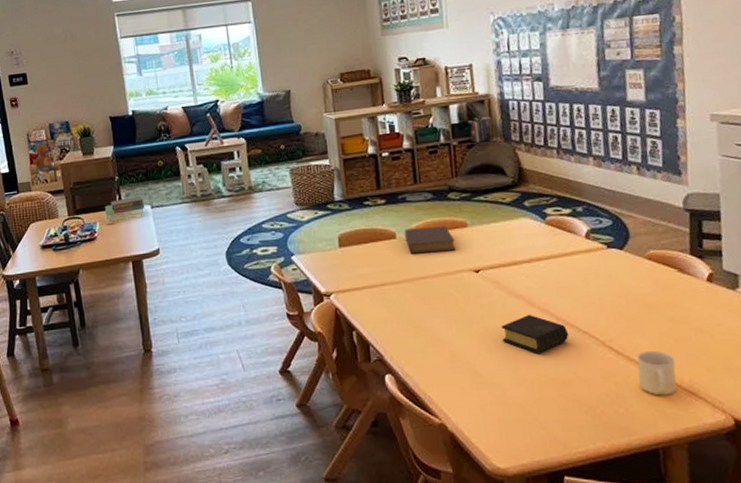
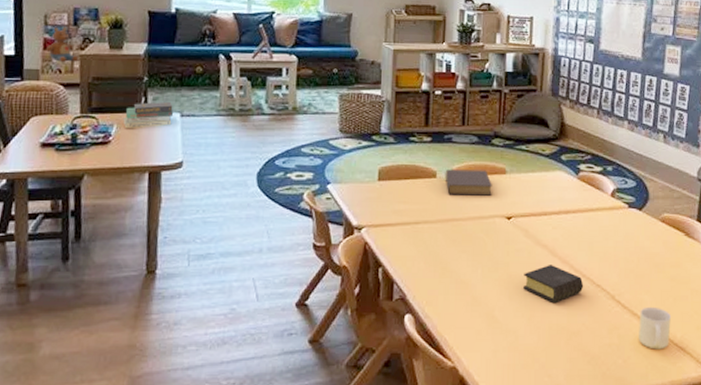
books: present [467,116,494,143] -> none [520,69,543,94]

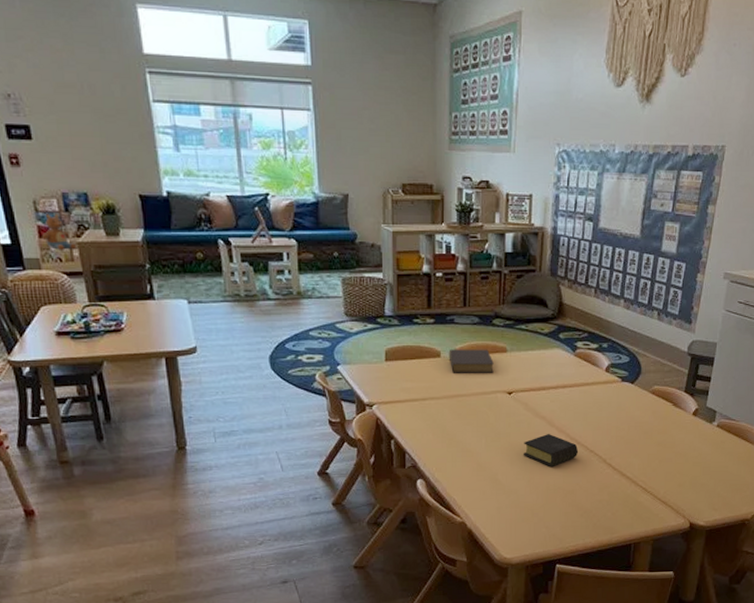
books: present [123,101,173,129] -> none [132,288,180,317]
cup: present [639,306,671,350] -> none [626,468,656,504]

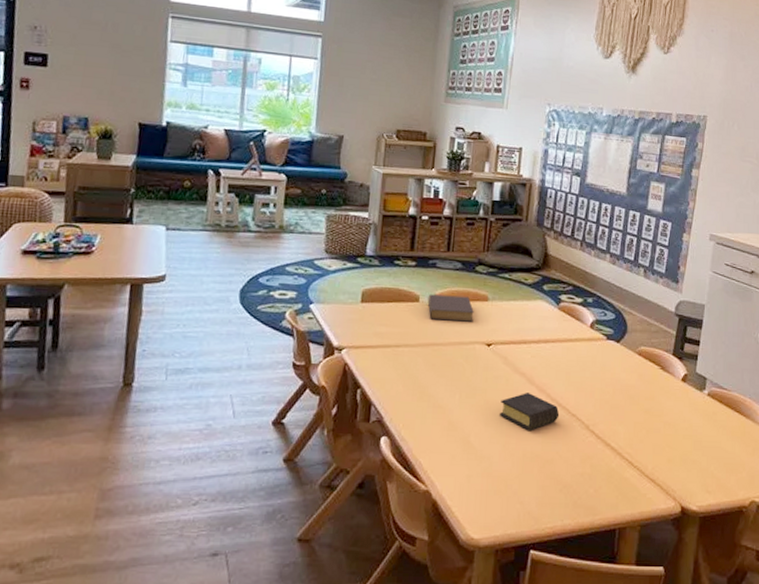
stuffed toy: present [42,213,77,252] -> none [33,134,66,171]

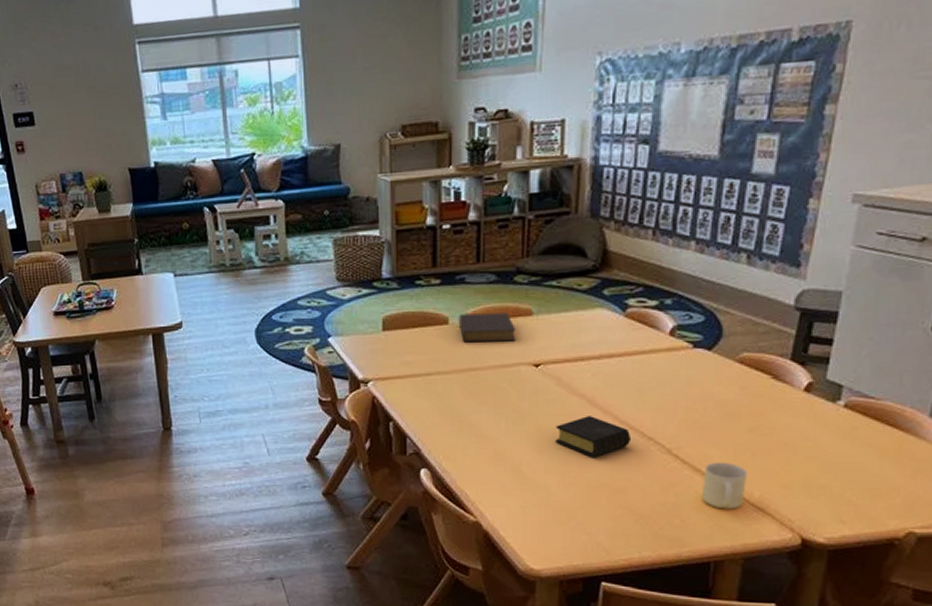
cup: none [611,437,643,480] -> present [702,462,747,510]

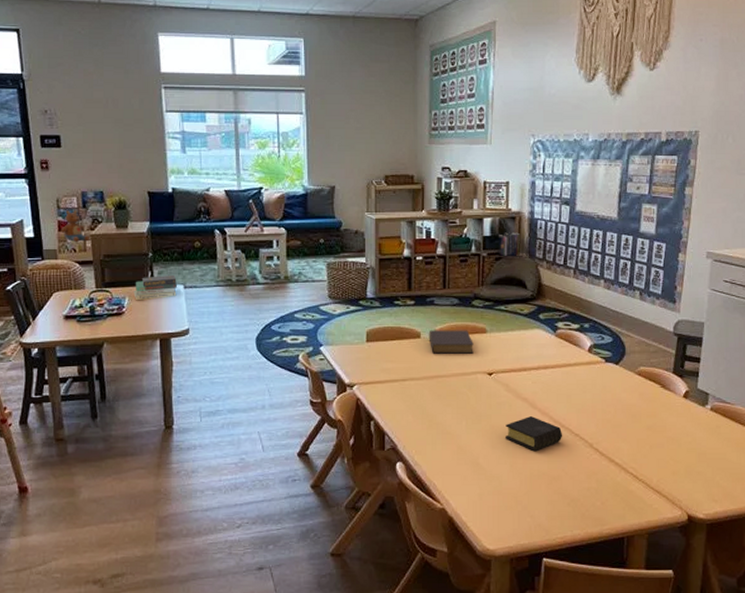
stuffed toy: none [43,194,73,232] -> present [61,209,90,243]
books: none [121,261,167,293] -> present [133,274,177,301]
books: none [548,185,579,218] -> present [498,232,520,256]
cup: present [702,462,747,510] -> none [616,453,647,493]

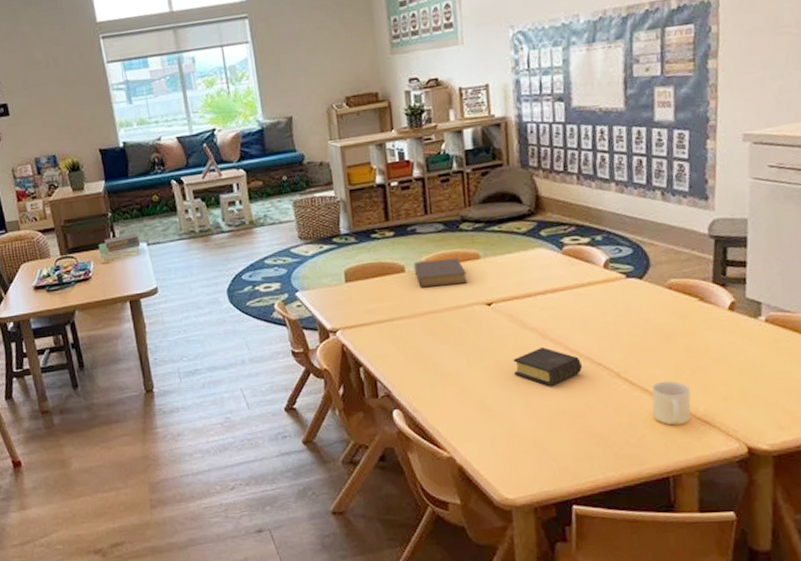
stuffed toy: present [61,209,90,243] -> none [20,177,49,212]
books: present [498,232,520,256] -> none [482,140,510,170]
cup: none [616,453,647,493] -> present [652,380,691,426]

